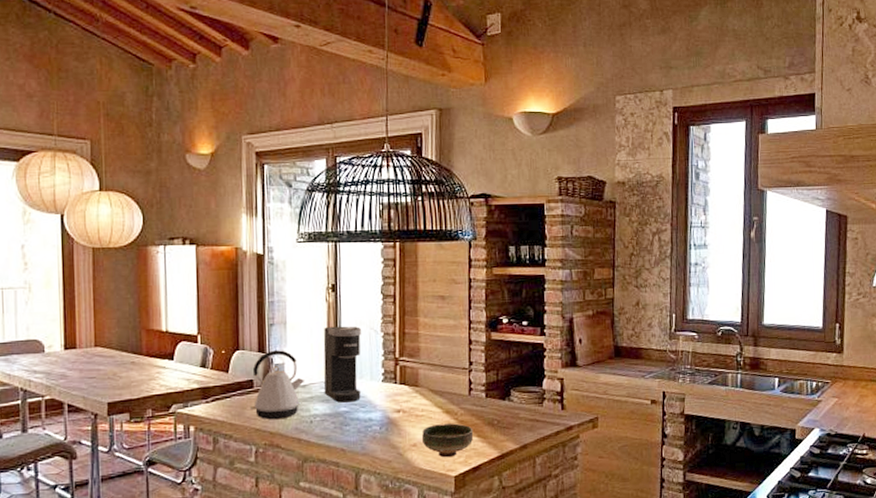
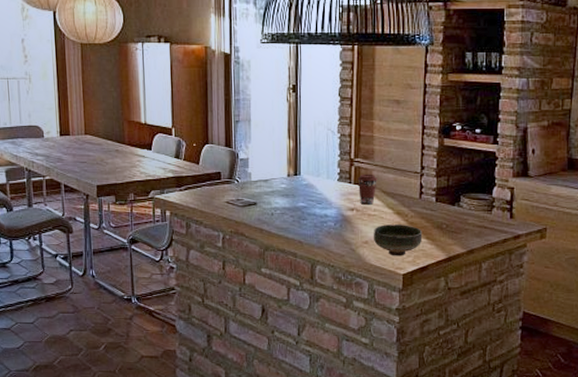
kettle: present [249,350,304,420] -> none [217,146,266,210]
coffee maker: present [323,326,361,403] -> none [284,126,319,198]
coffee cup: none [403,372,424,405] -> present [357,173,377,205]

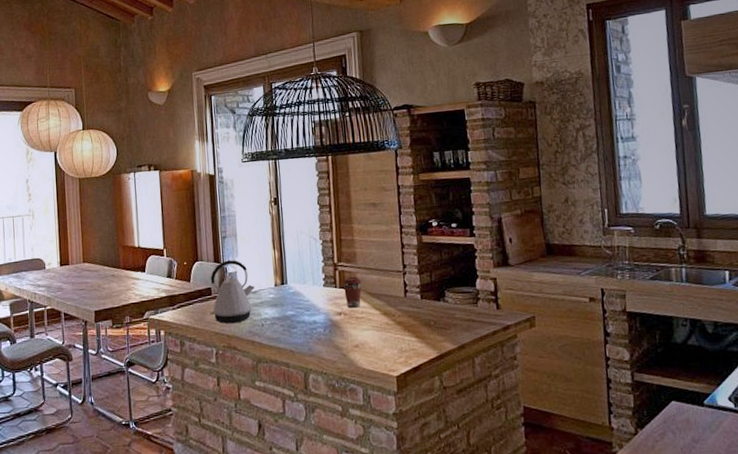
kettle: none [217,146,266,210] -> present [209,260,255,324]
bowl: present [373,224,423,256] -> none [362,324,412,358]

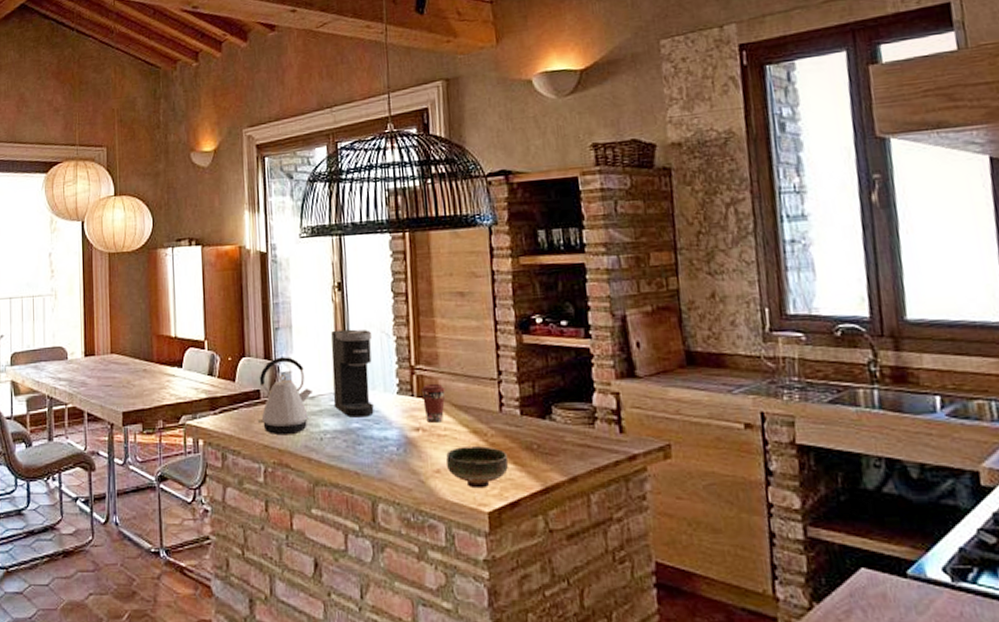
coffee maker: none [269,235,305,307] -> present [331,329,374,418]
bowl: none [362,324,412,358] -> present [445,446,509,489]

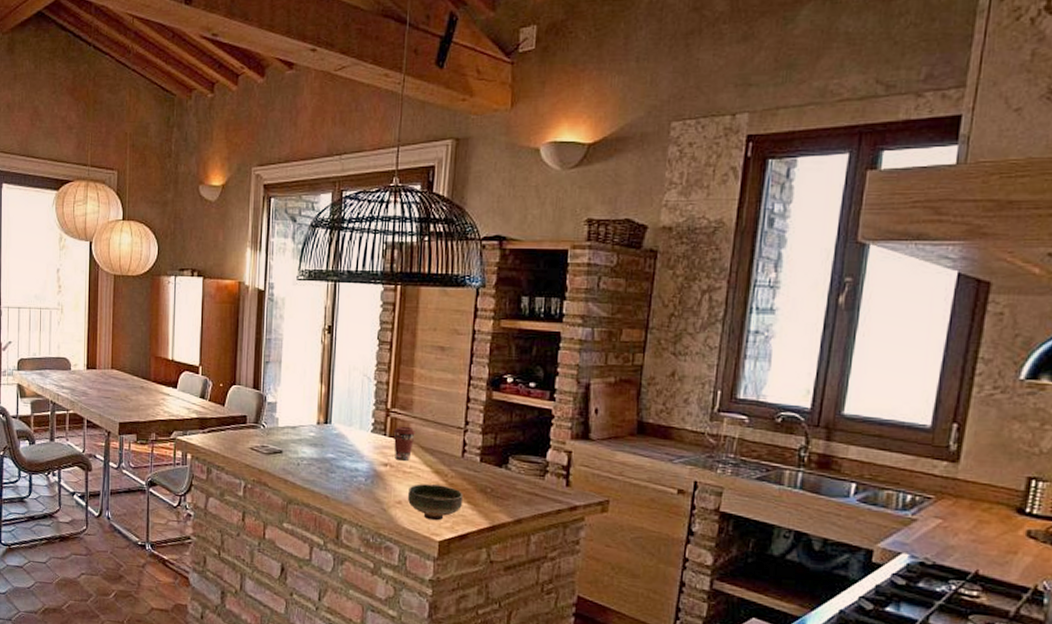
kettle: present [257,357,312,436] -> none [241,388,294,458]
coffee maker: present [331,329,374,418] -> none [312,369,354,450]

